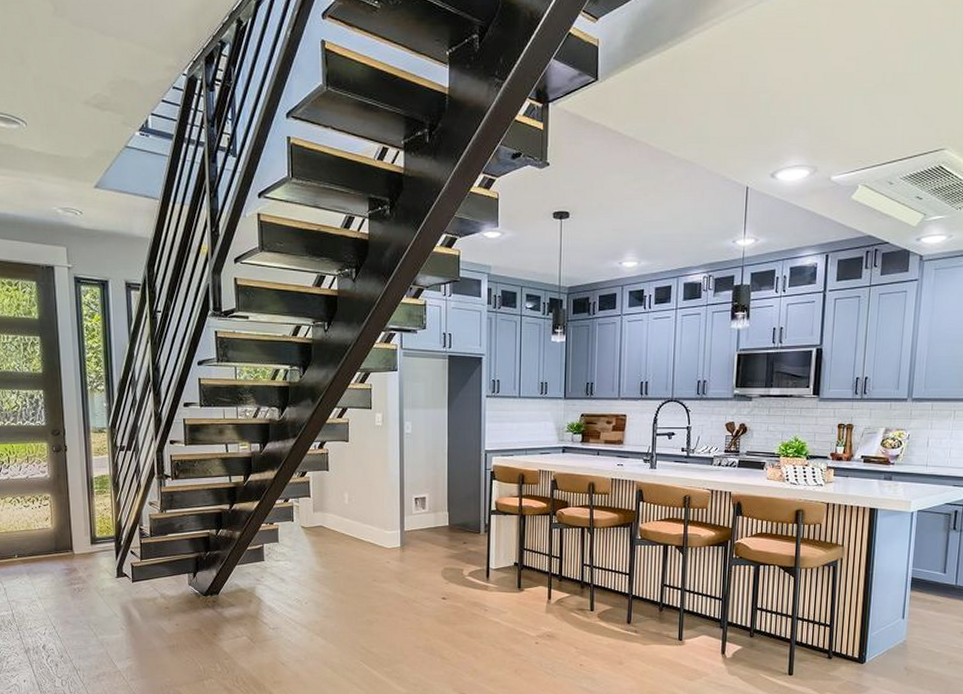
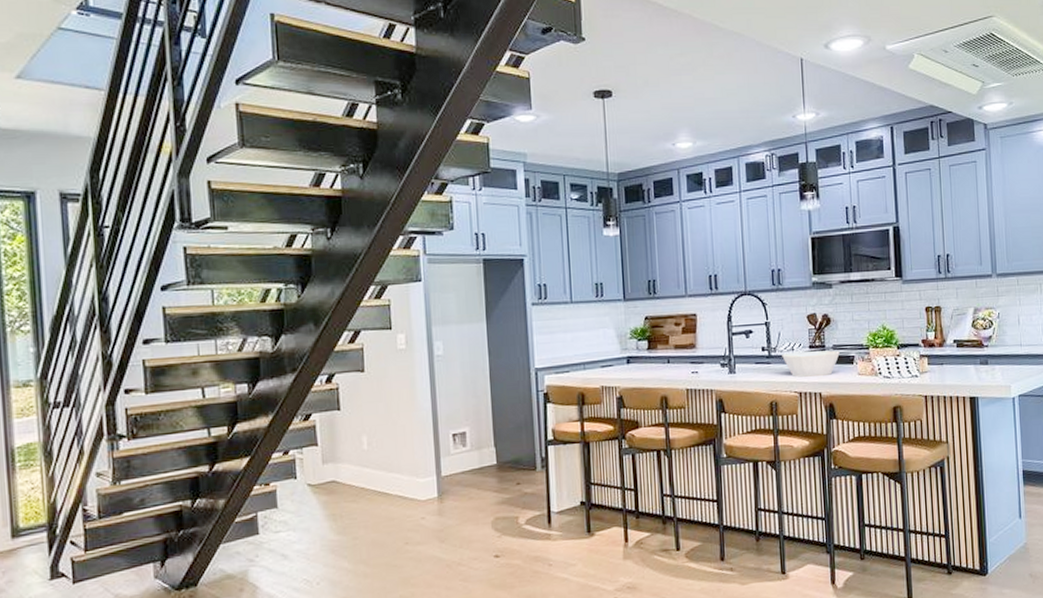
bowl: none [699,454,752,478] -> present [782,350,840,378]

